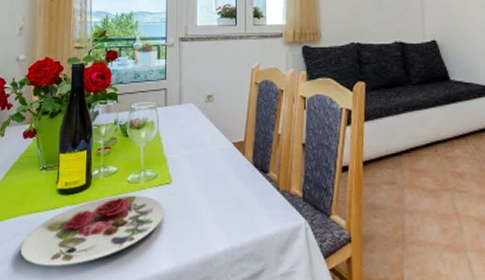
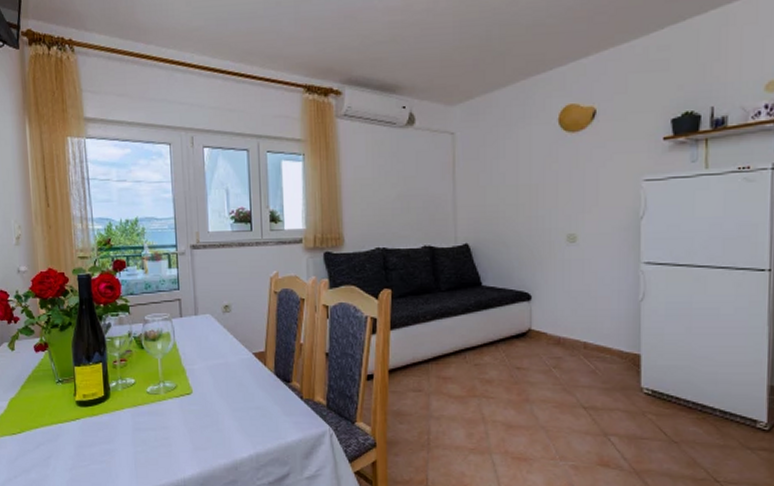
plate: present [20,195,165,267] -> none [44,406,187,473]

